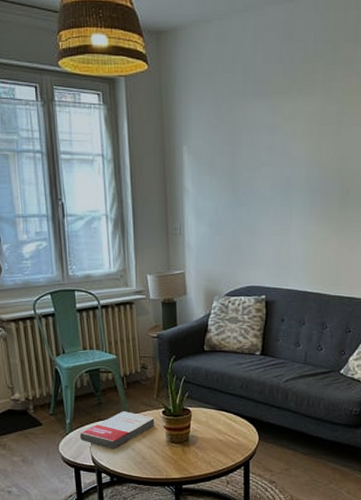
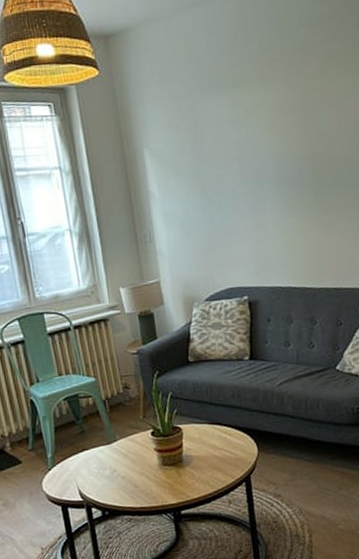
book: present [79,411,155,449] -> none [63,437,144,480]

